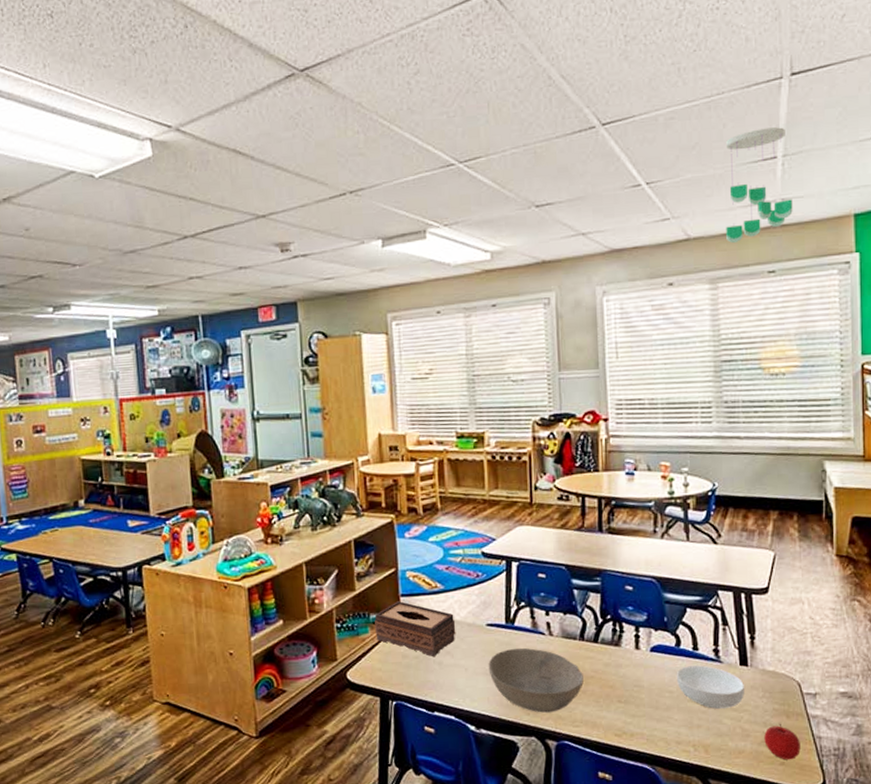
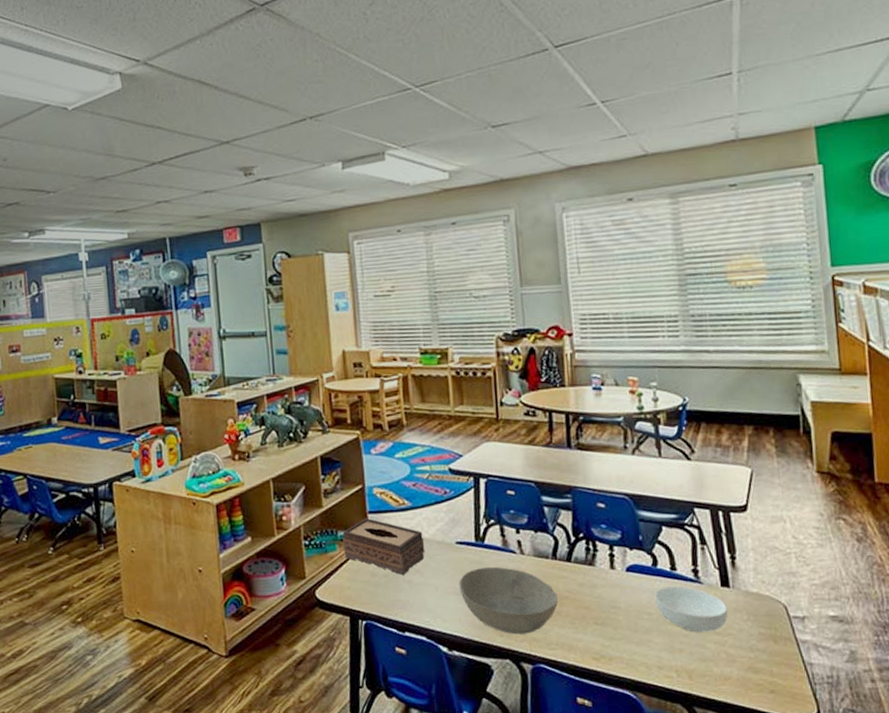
ceiling mobile: present [726,127,793,244] -> none [680,44,751,159]
apple: present [764,723,801,760] -> none [751,648,791,688]

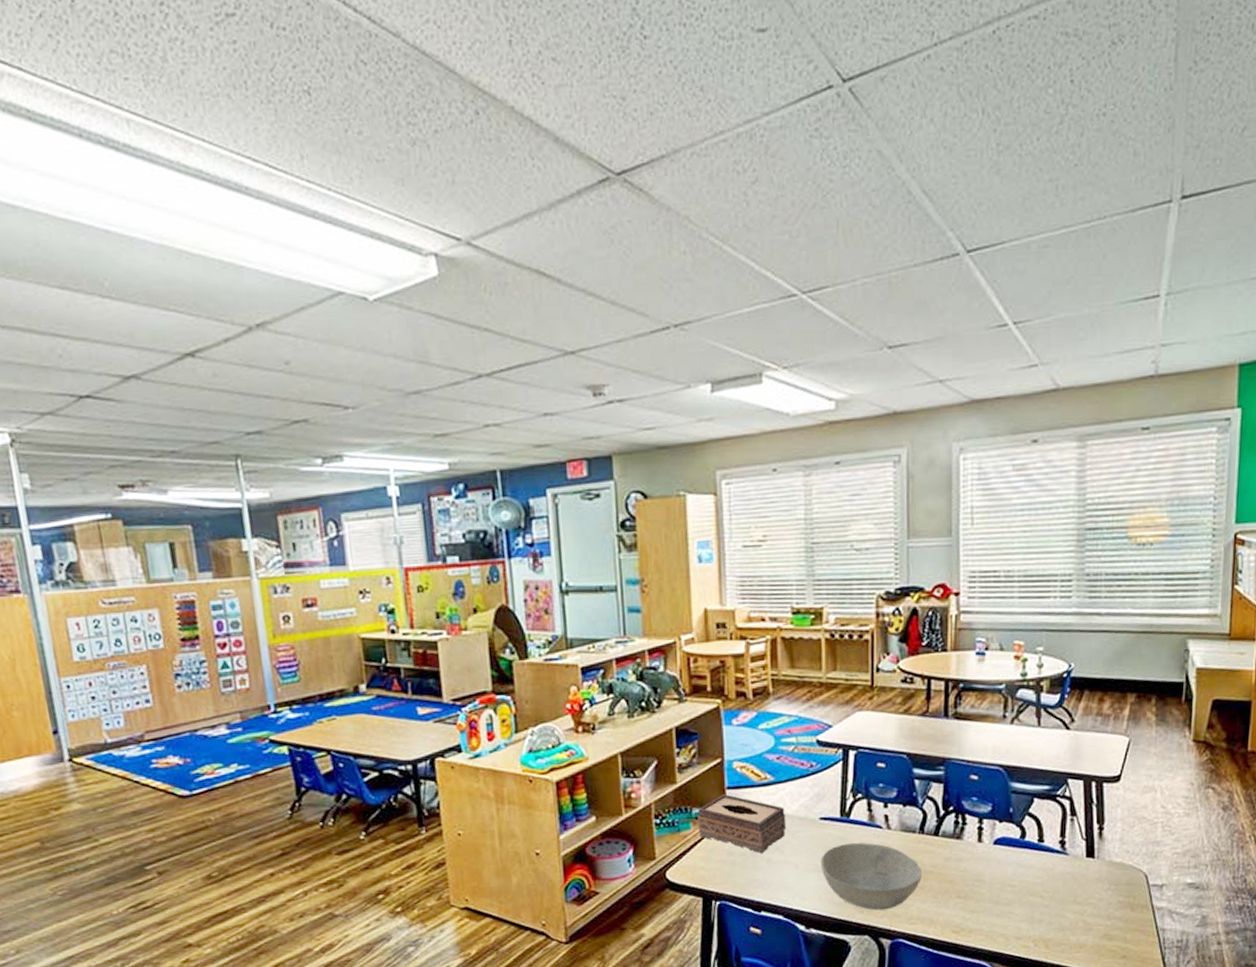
cereal bowl: present [654,586,728,632] -> none [1019,858,1089,903]

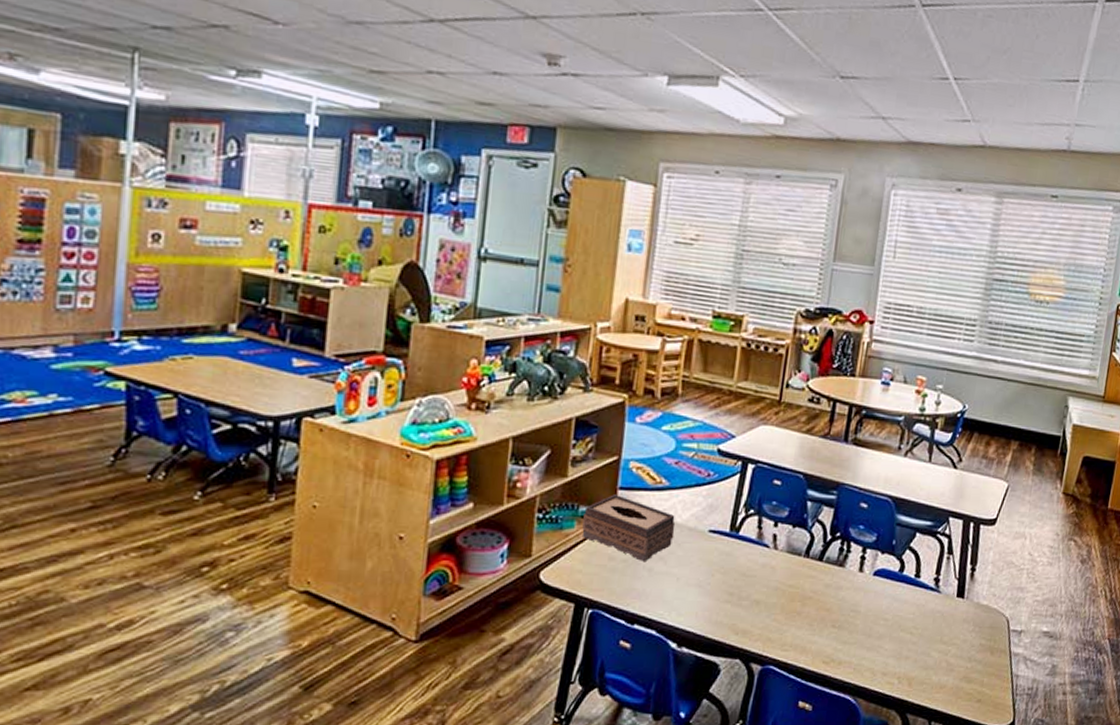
bowl: present [820,842,922,911] -> none [702,559,802,634]

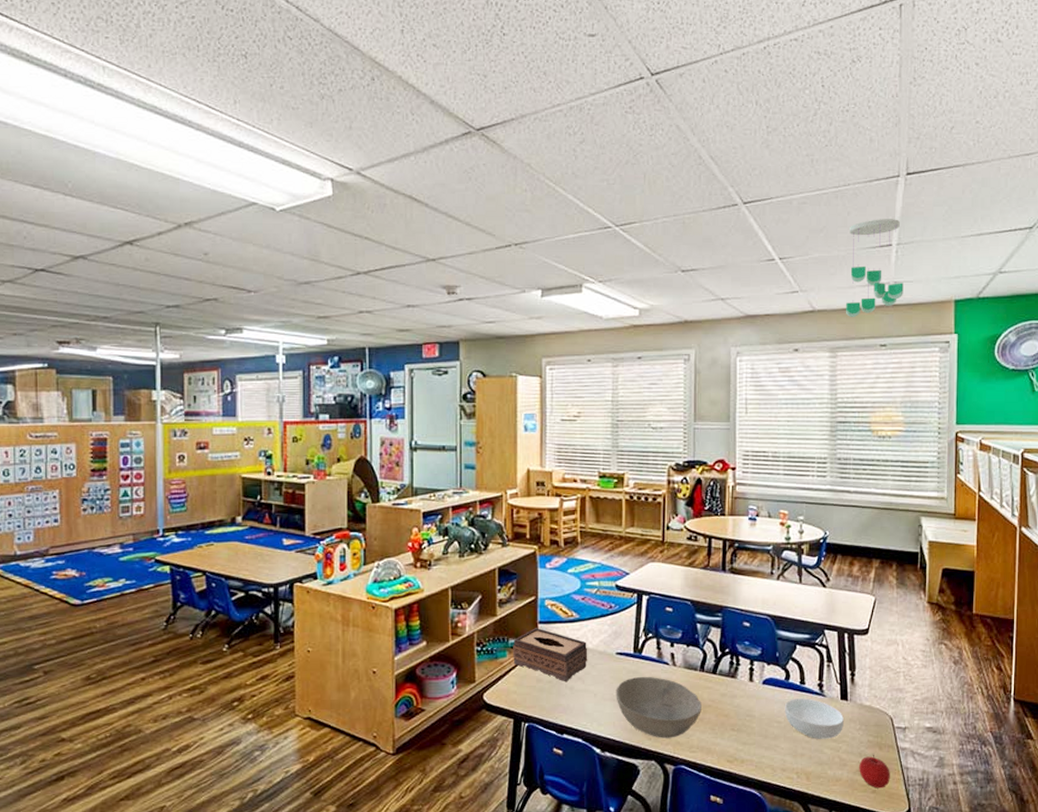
bowl: none [702,559,802,634] -> present [616,676,701,738]
cereal bowl: none [893,594,957,641] -> present [784,698,844,739]
apple: none [966,659,999,698] -> present [859,754,890,789]
ceiling mobile: none [1019,48,1091,161] -> present [846,219,904,318]

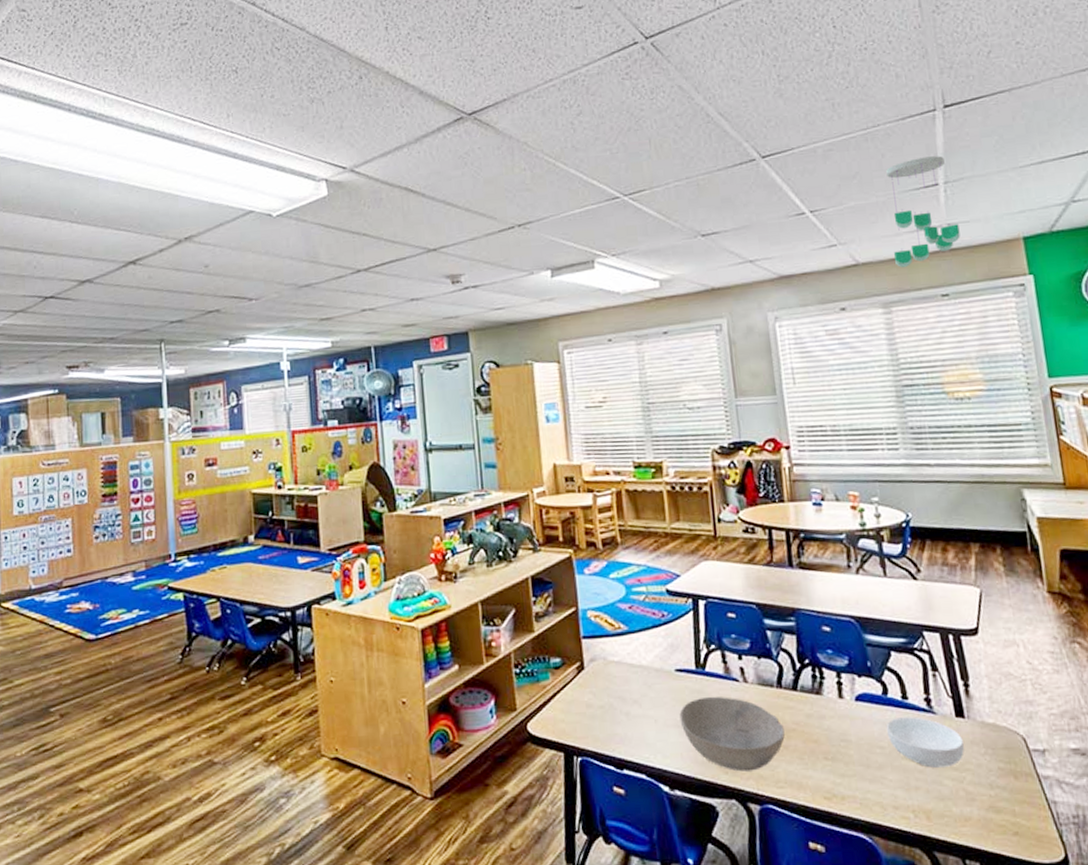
tissue box: present [513,628,588,682] -> none [555,644,643,707]
apple: present [859,754,890,789] -> none [991,785,1035,830]

